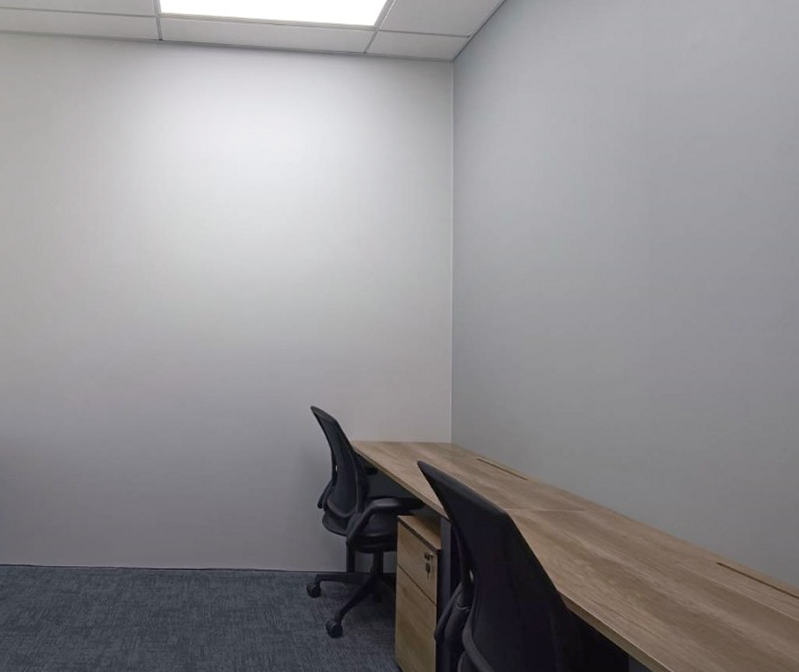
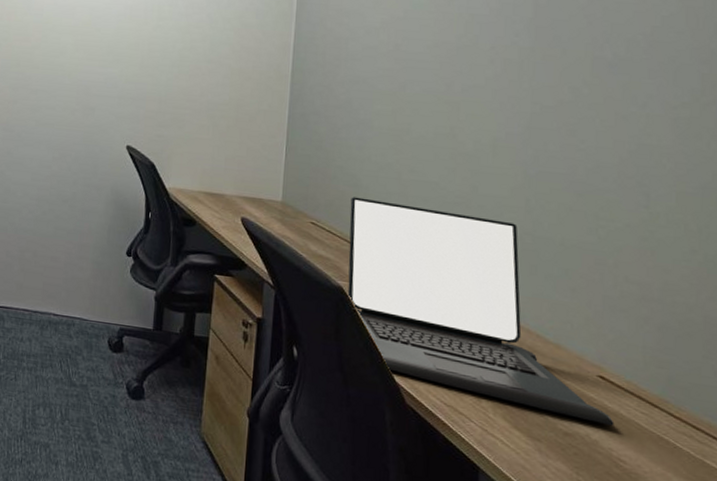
laptop: none [510,432,732,604] -> present [347,197,614,426]

